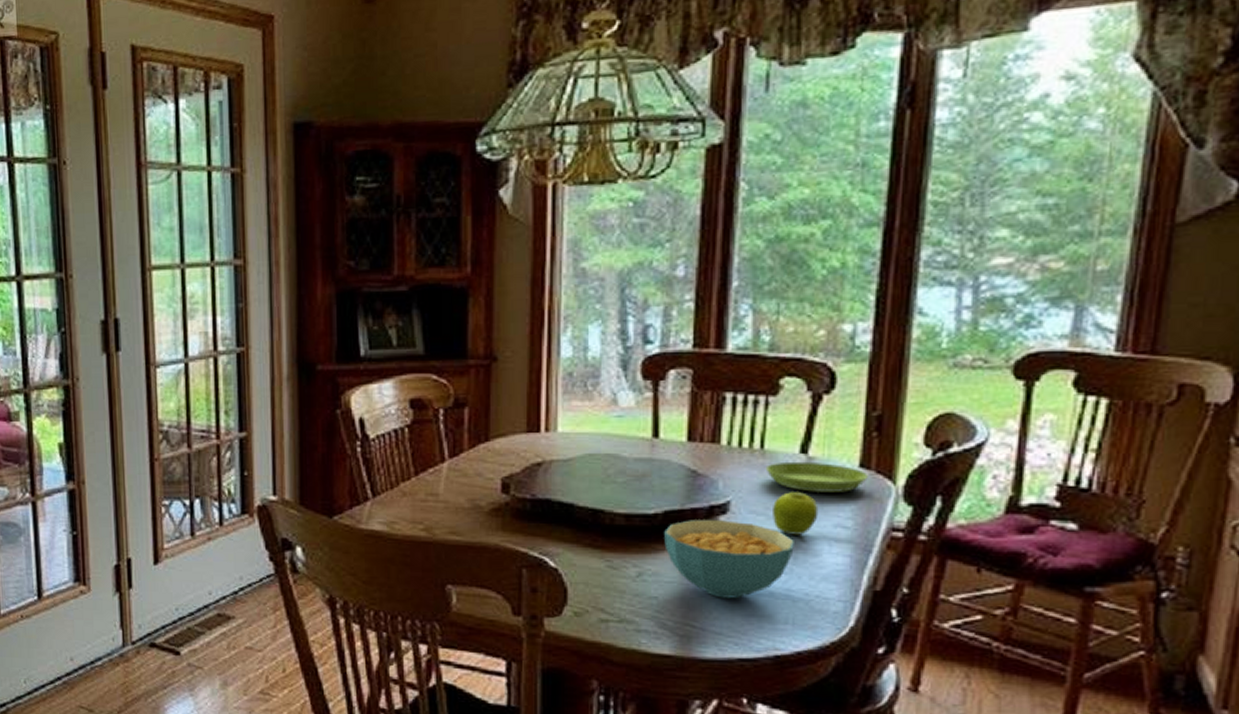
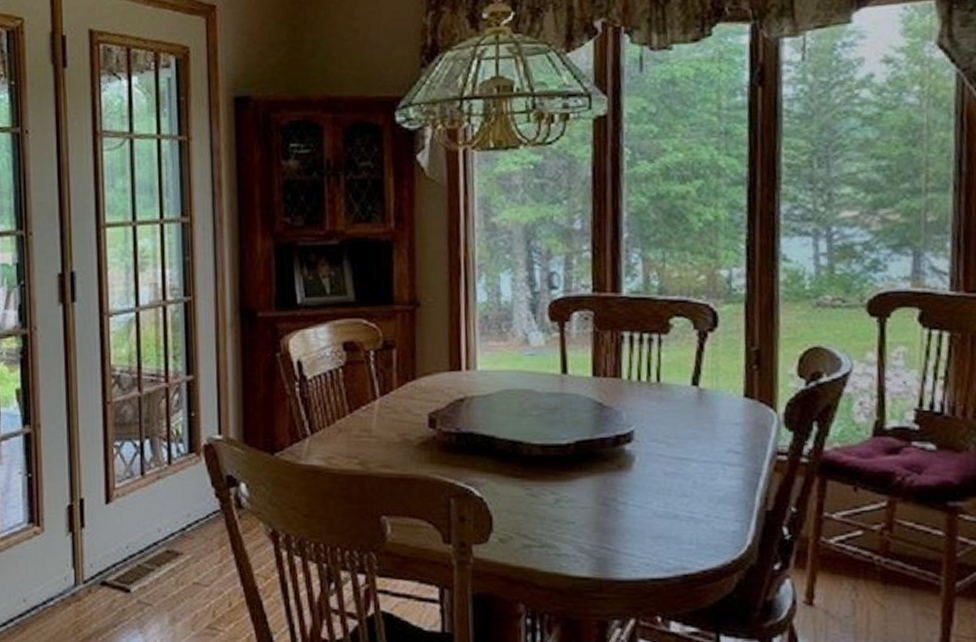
cereal bowl: present [664,520,794,599] -> none [577,448,693,522]
saucer: present [765,461,868,493] -> none [662,393,752,421]
fruit: present [773,492,819,535] -> none [671,421,712,461]

